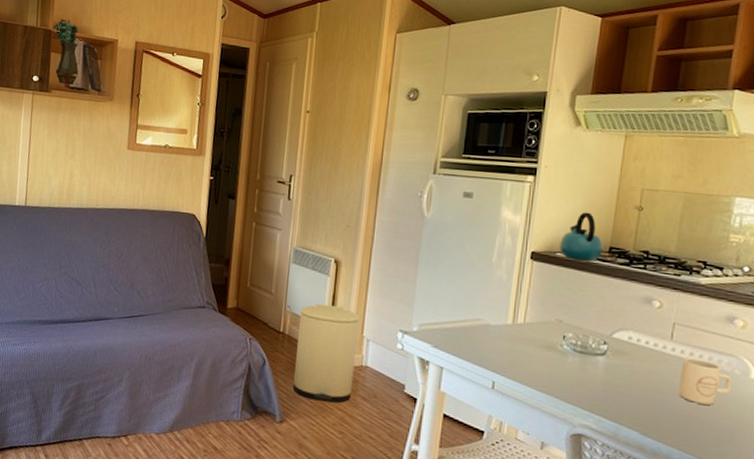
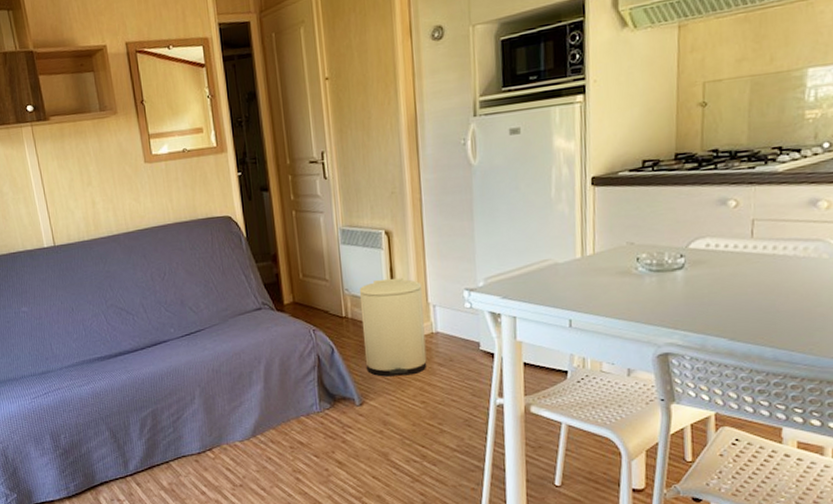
vase: present [53,18,79,84] -> none [34,34,74,108]
books: present [64,37,104,92] -> none [59,52,105,112]
kettle: present [559,212,603,262] -> none [620,121,668,177]
mug: present [679,357,733,405] -> none [764,251,821,297]

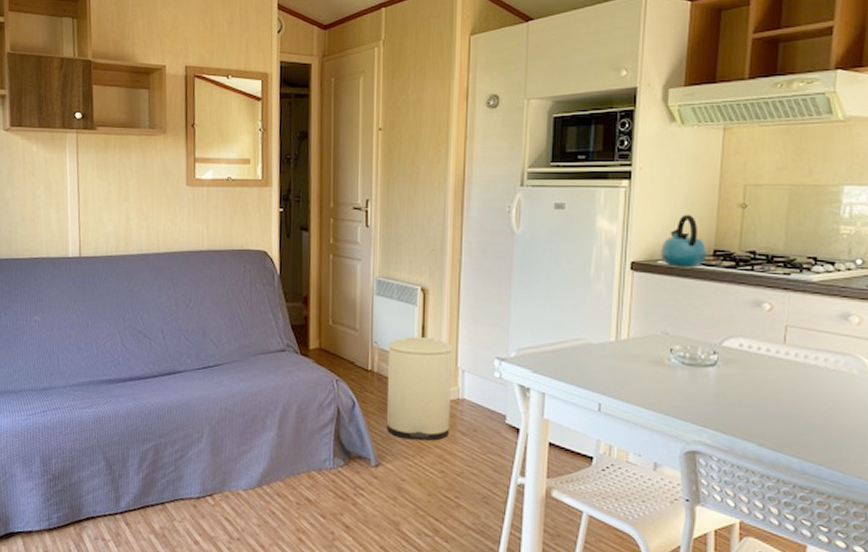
kettle: none [620,121,668,177] -> present [661,214,707,268]

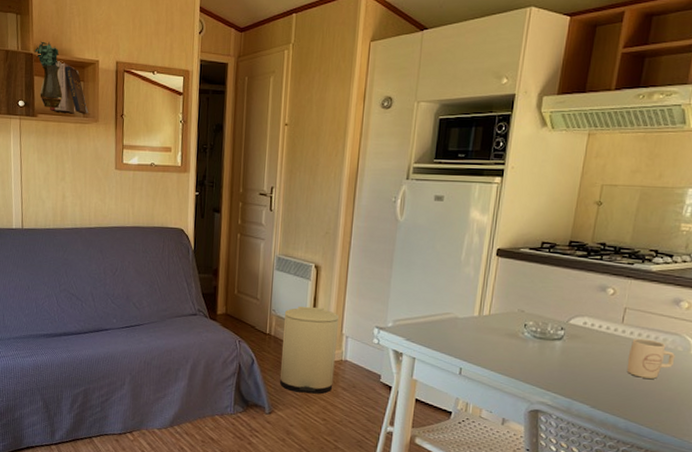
vase: none [93,46,126,119] -> present [35,41,63,108]
books: none [111,66,155,127] -> present [50,60,89,115]
kettle: present [661,214,707,268] -> none [523,209,564,256]
mug: none [795,361,851,409] -> present [627,338,675,379]

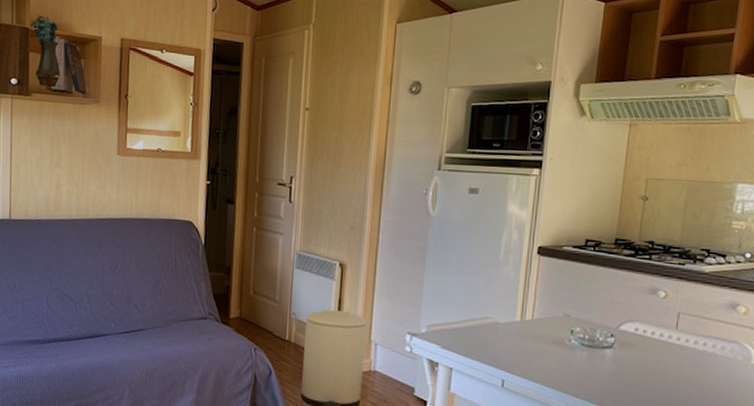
mug: present [627,338,675,379] -> none [684,346,735,392]

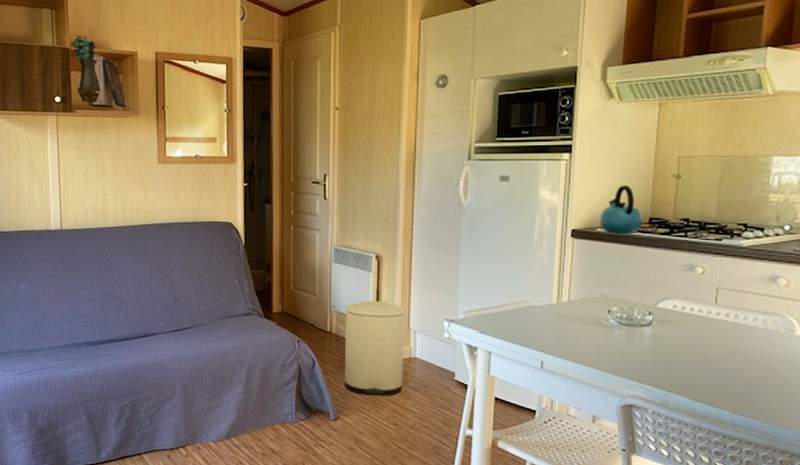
kettle: none [566,204,609,255] -> present [599,185,643,235]

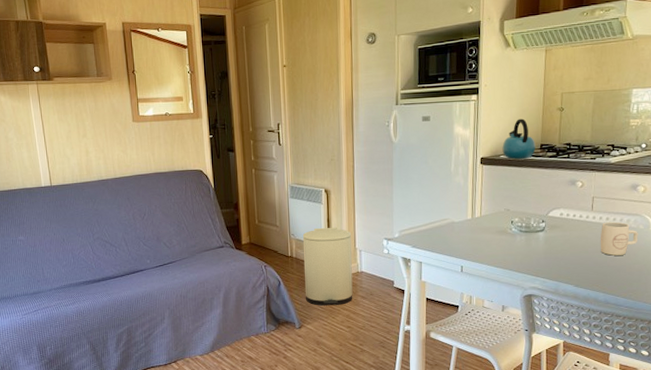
vase: present [71,35,101,102] -> none [44,9,76,71]
books: present [88,53,128,109] -> none [64,25,102,76]
mug: none [725,320,778,365] -> present [600,221,638,256]

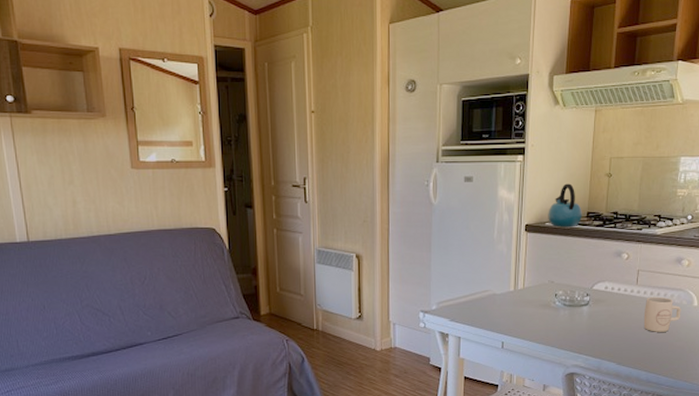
pedal bin: present [302,228,353,306] -> none [330,298,385,385]

